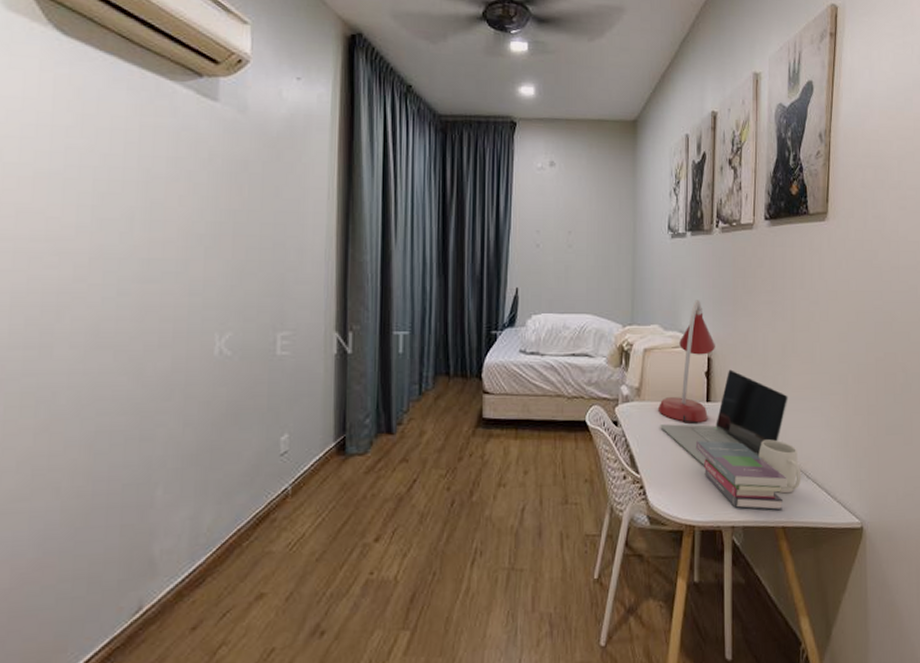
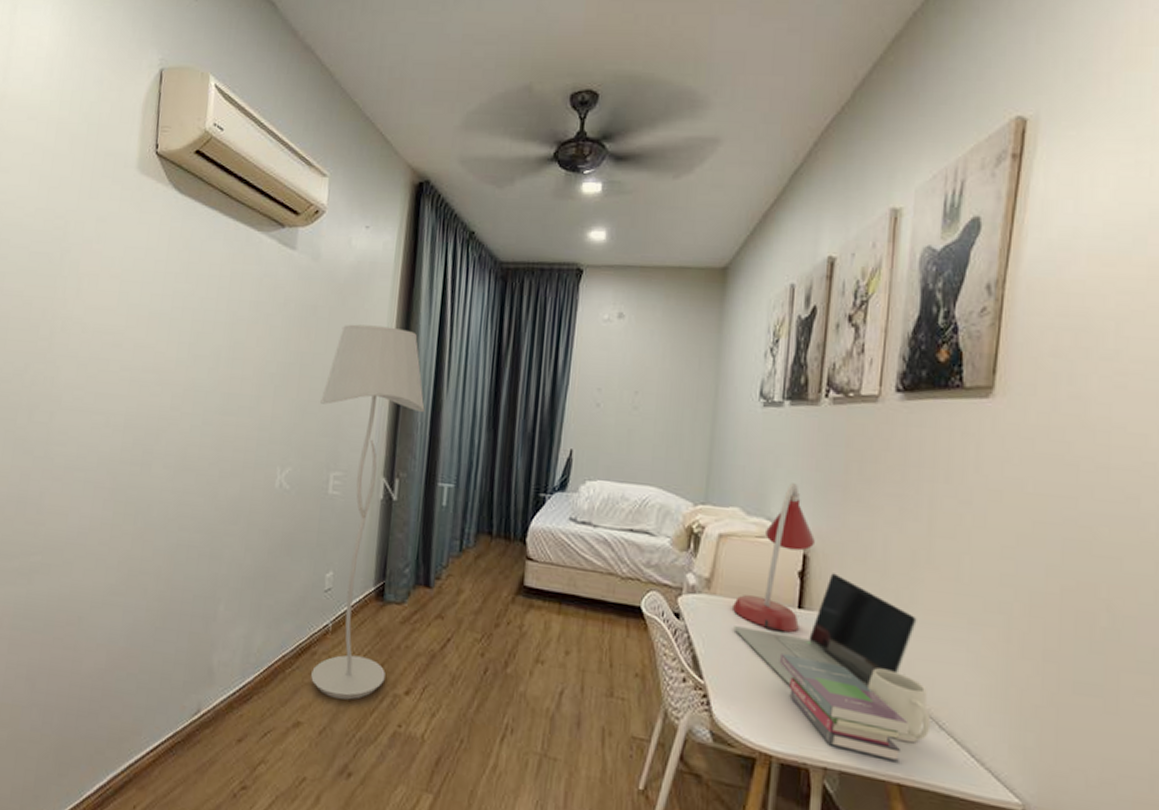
floor lamp: none [260,178,374,561] -> present [311,324,425,700]

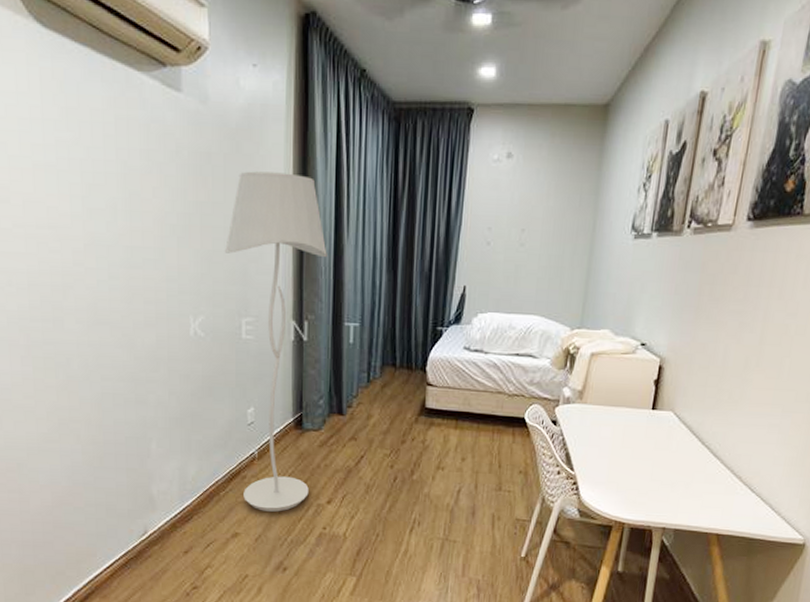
desk lamp: present [731,483,815,633] -> none [599,306,669,429]
laptop: present [733,573,917,688] -> none [600,379,744,469]
books: present [779,652,910,763] -> none [634,445,730,519]
mug: present [868,668,931,743] -> none [701,451,746,504]

